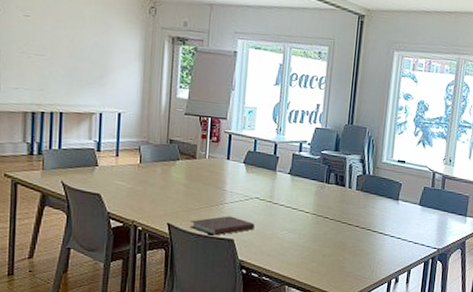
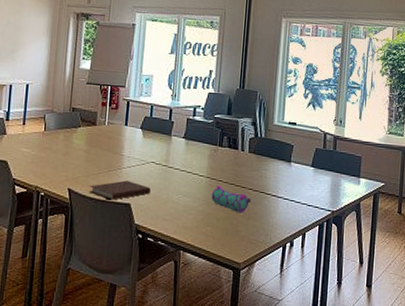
pencil case: none [317,222,357,250] -> present [211,185,251,213]

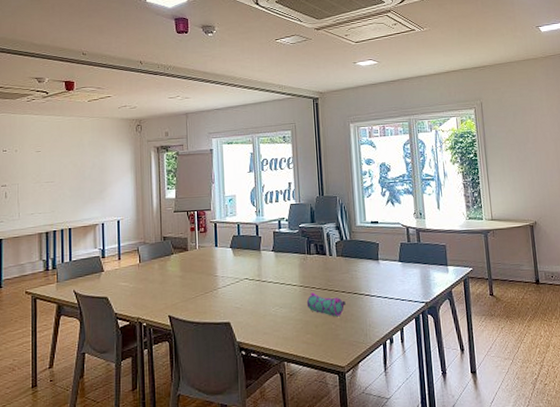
notebook: present [89,180,151,200] -> none [189,300,248,321]

